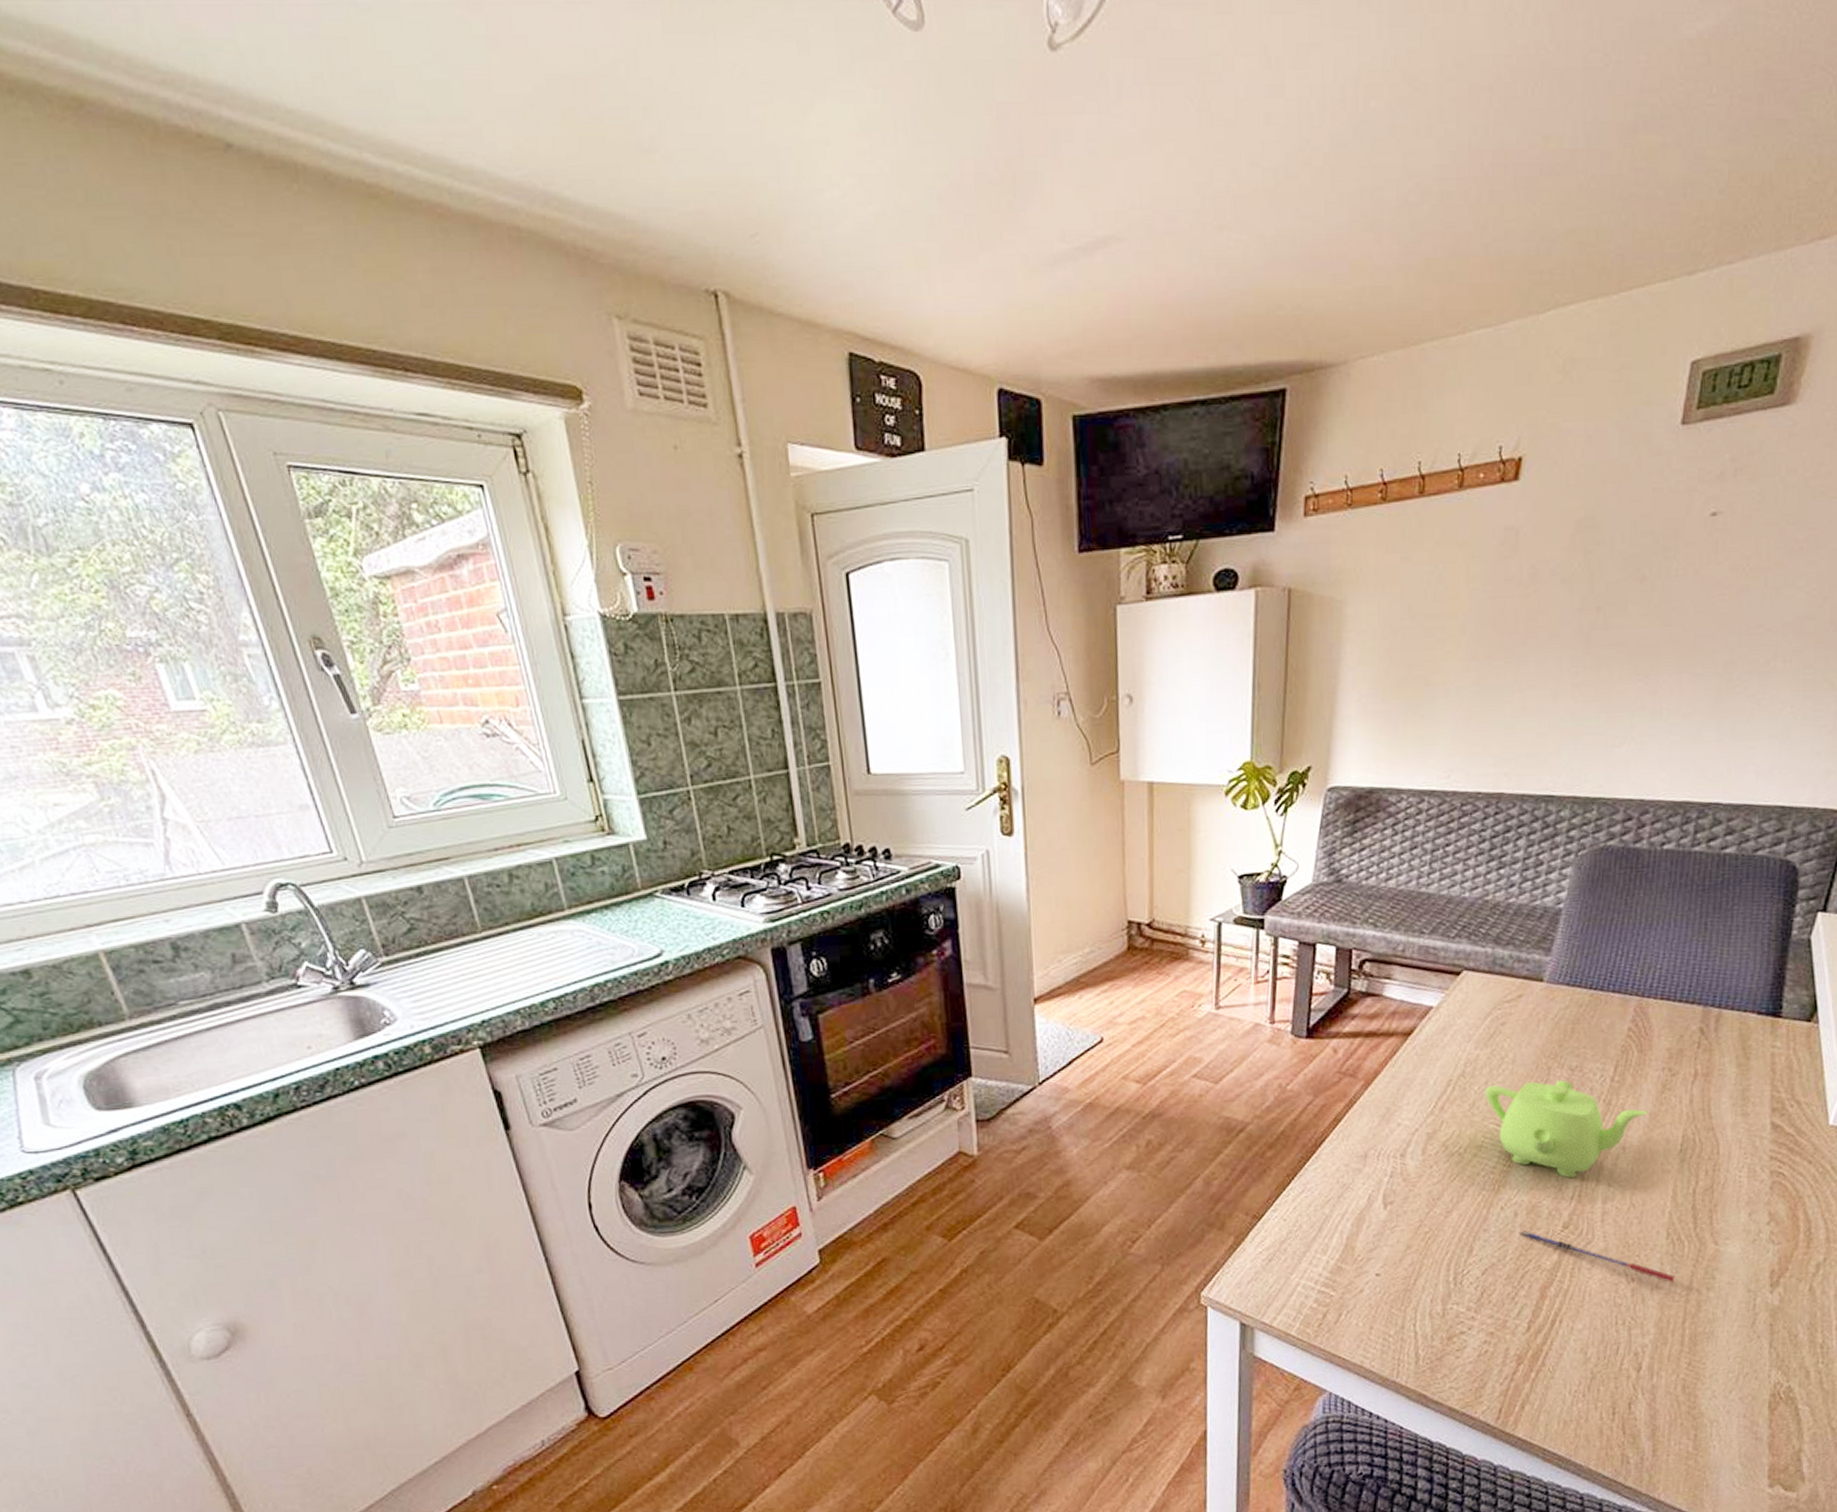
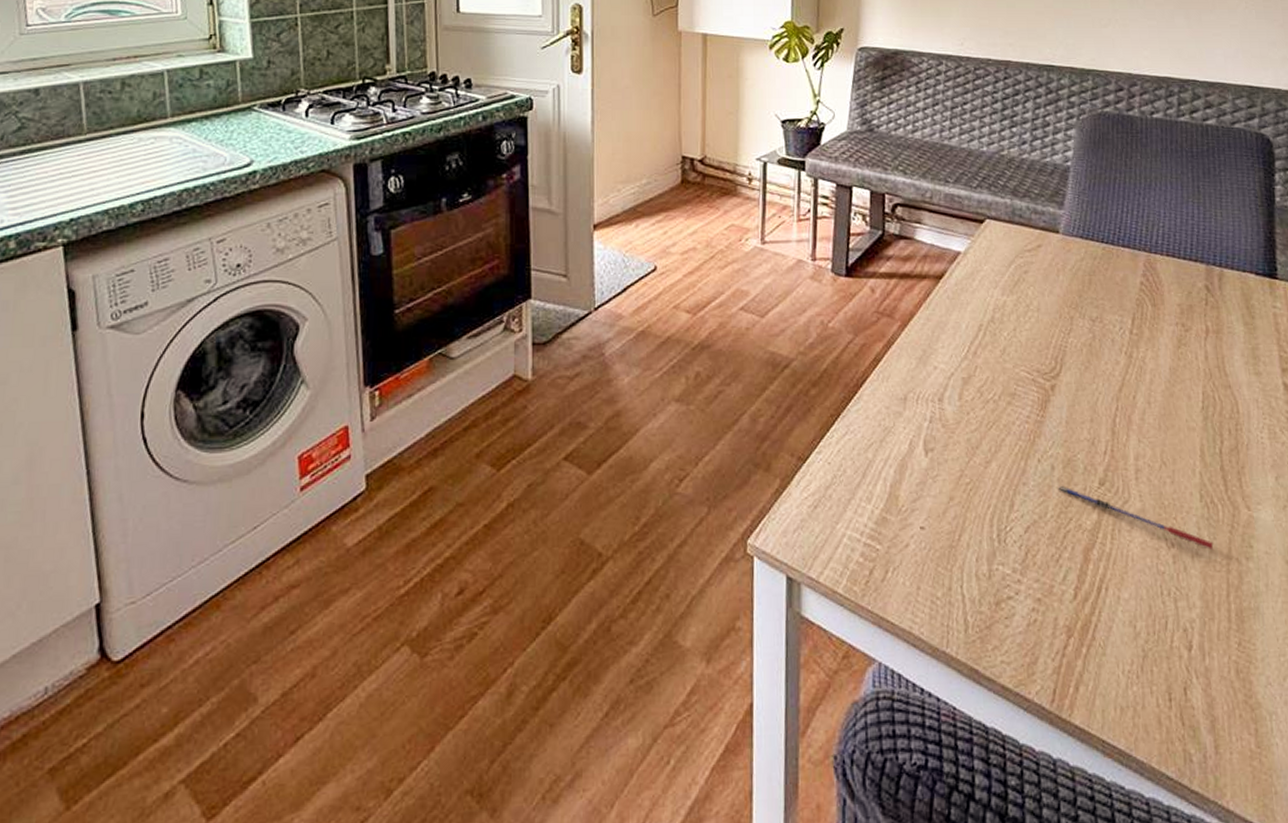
teapot: present [1485,1080,1648,1179] -> none [1014,330,1167,432]

